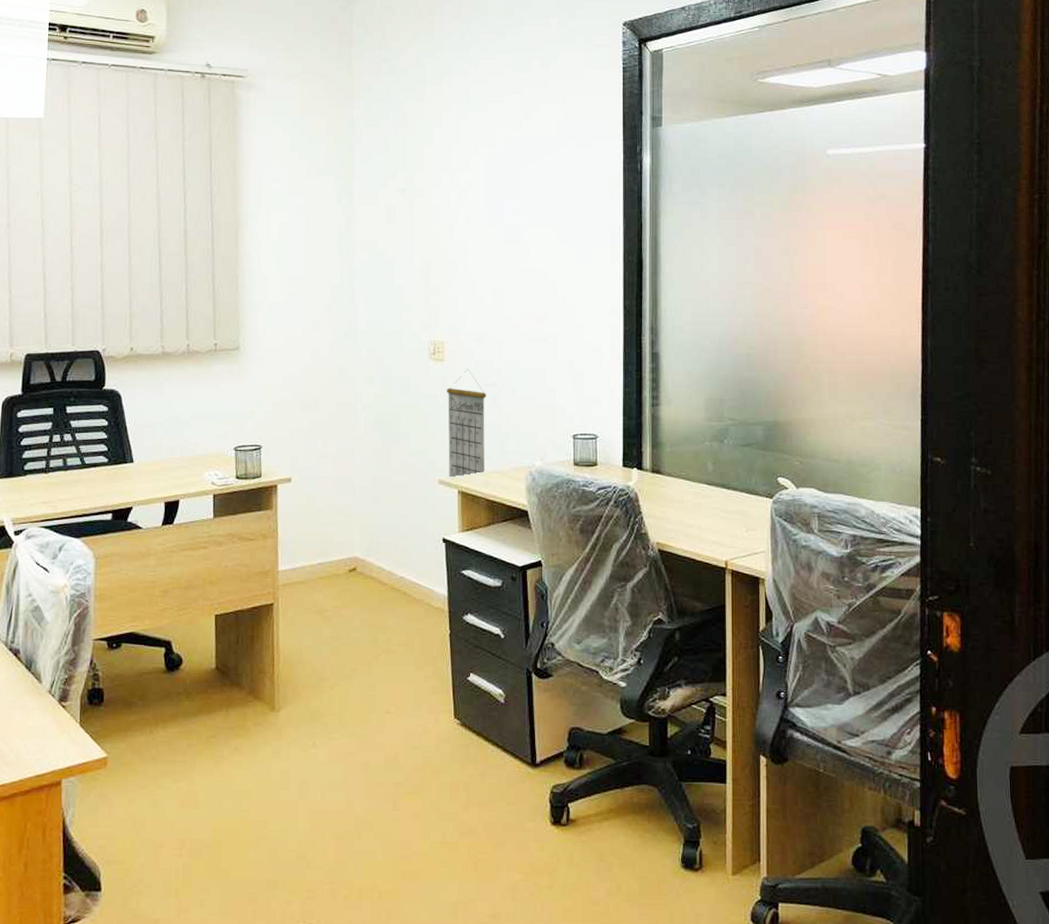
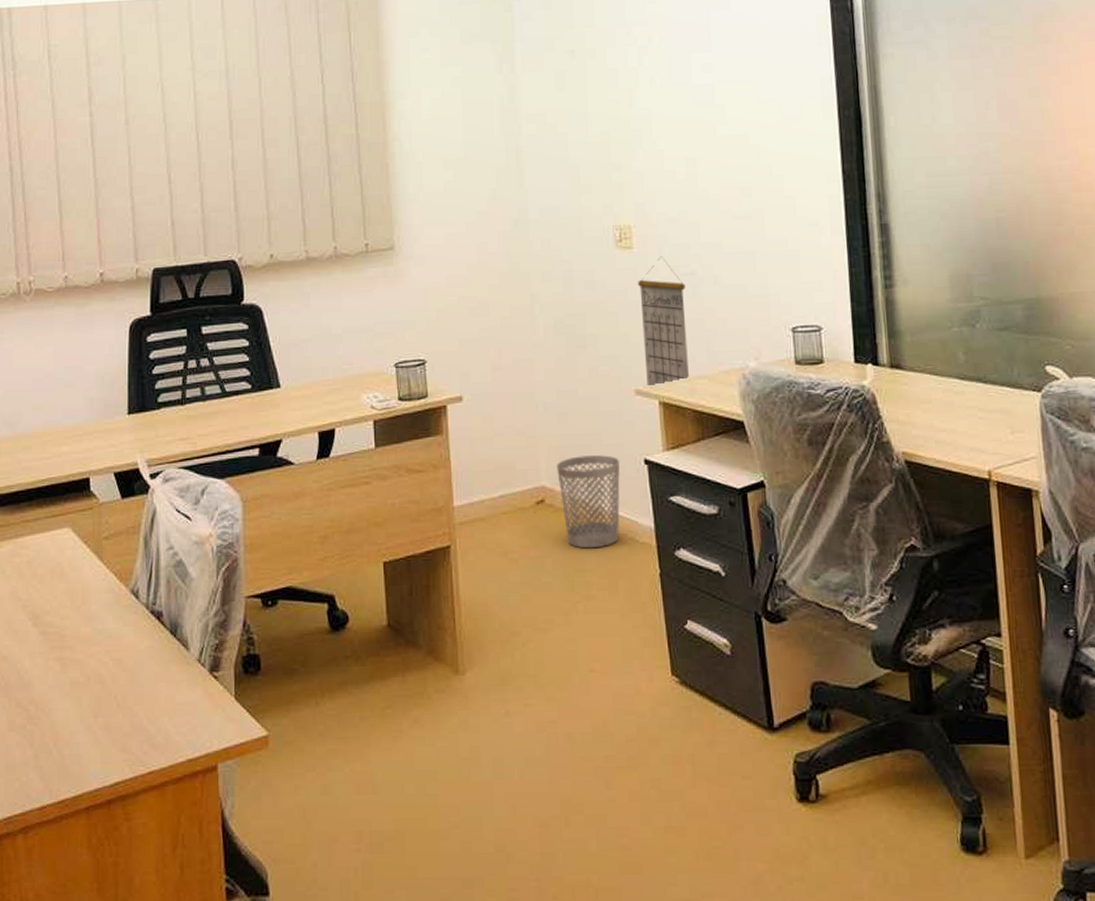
wastebasket: none [368,533,421,611] -> present [556,455,620,549]

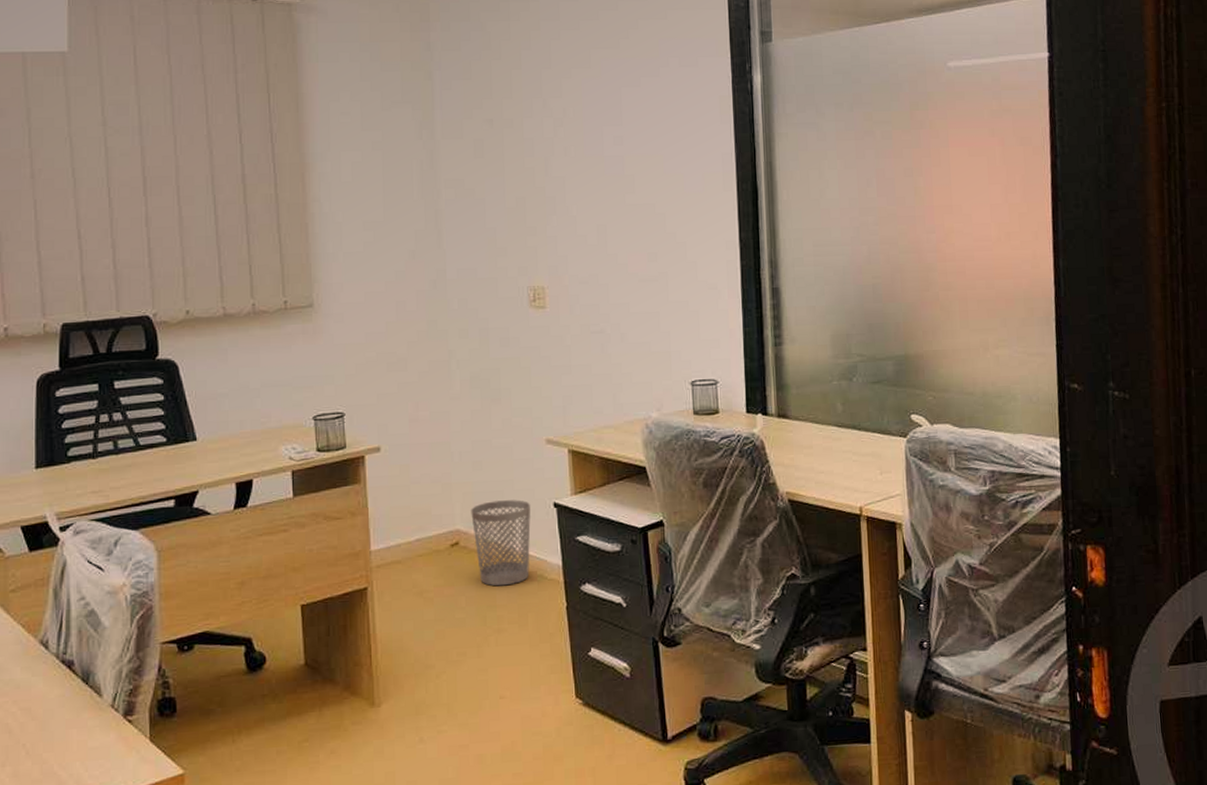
calendar: present [638,255,689,388] -> none [550,315,596,437]

